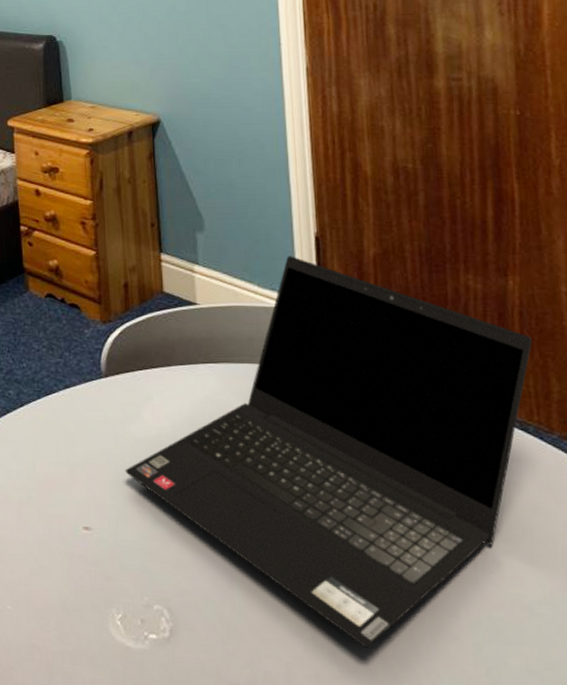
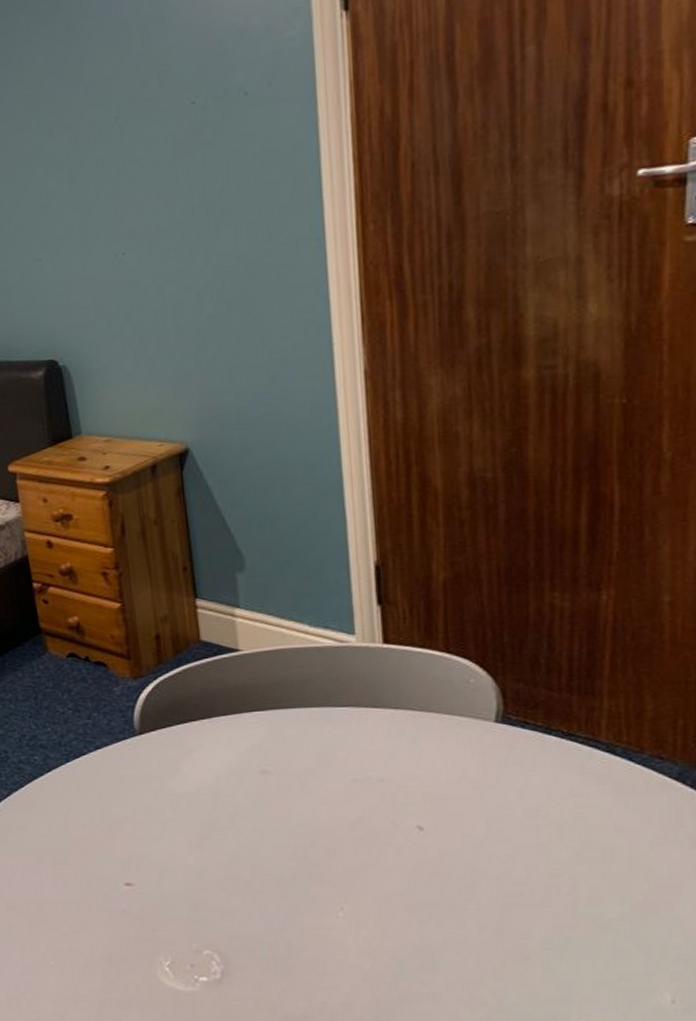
laptop computer: present [125,256,533,648] -> none [166,589,627,974]

